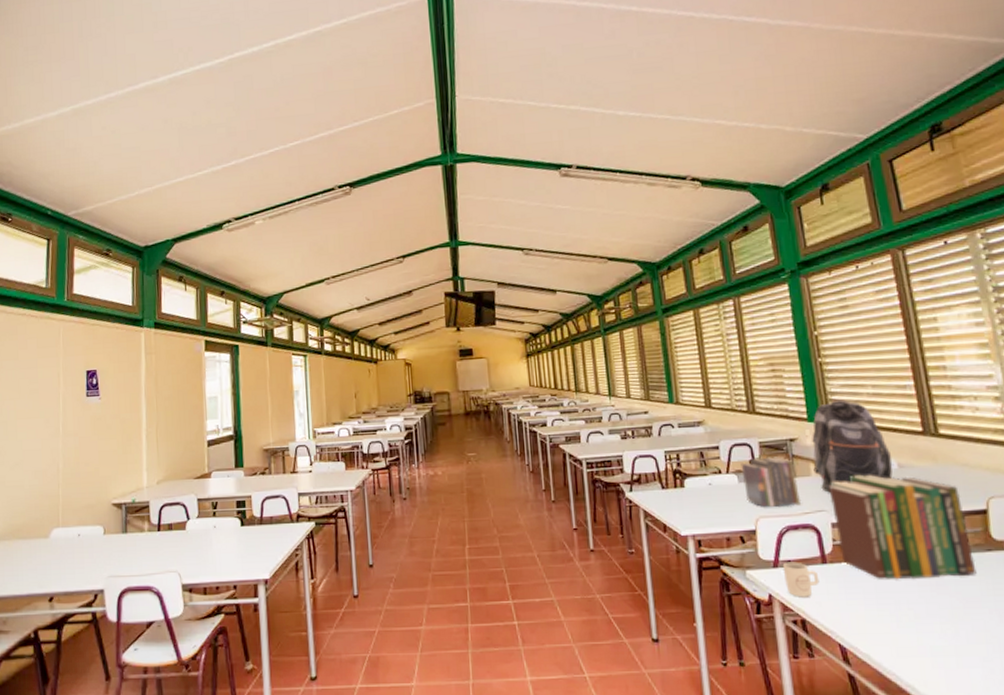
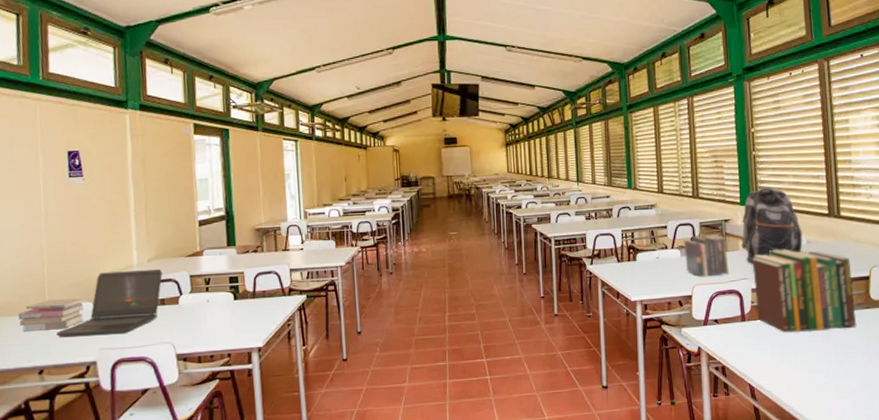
books: none [32,521,98,557] -> present [18,298,87,333]
laptop computer: none [67,492,171,563] -> present [56,269,163,338]
mug: present [782,562,820,597] -> none [710,320,738,349]

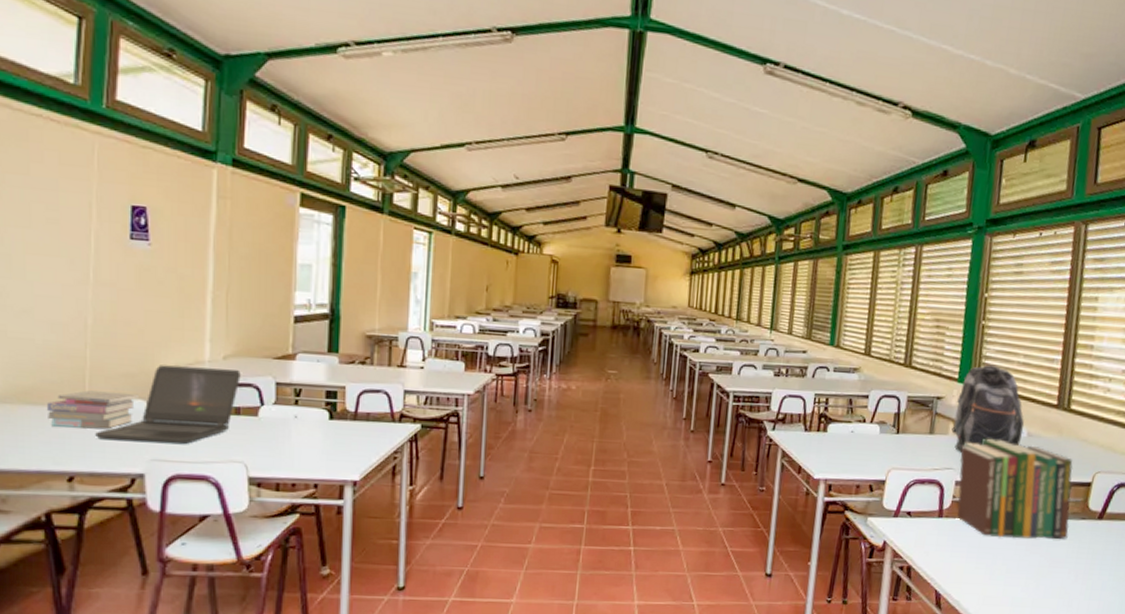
books: present [684,234,730,277] -> none [884,411,935,462]

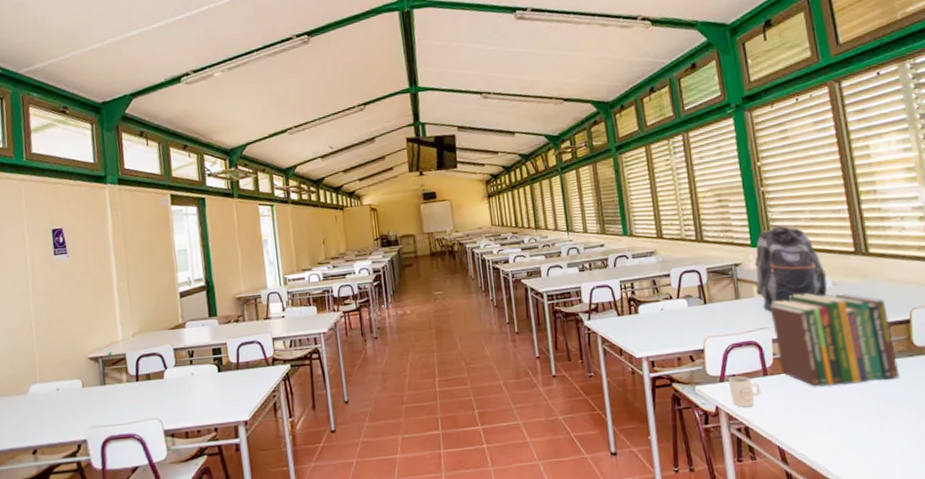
books: present [46,390,140,430] -> none [11,375,76,413]
laptop computer: present [95,365,241,444] -> none [48,344,147,417]
mug: none [901,513,933,547] -> present [728,375,761,408]

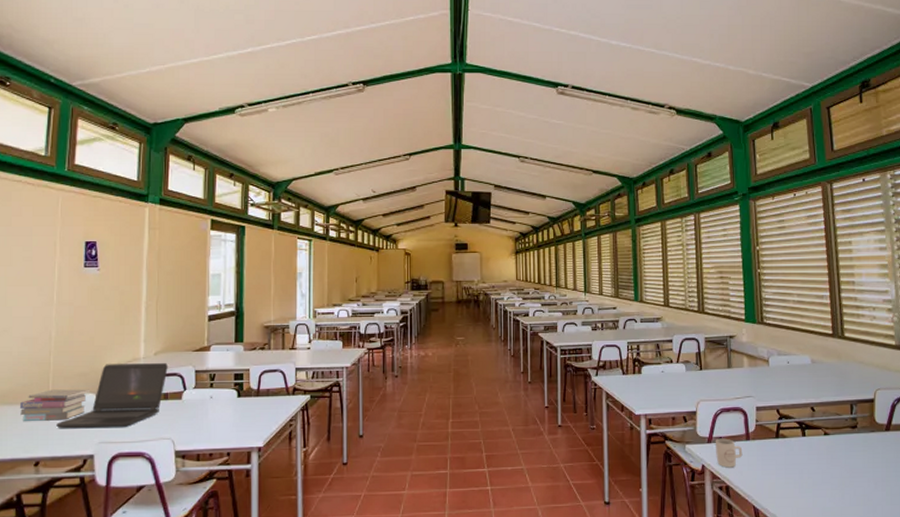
books: none [11,375,76,413] -> present [19,389,91,422]
laptop computer: none [48,344,147,417] -> present [56,363,168,429]
backpack: present [755,225,828,312] -> none [746,305,808,382]
books: present [770,293,900,387] -> none [757,367,862,454]

